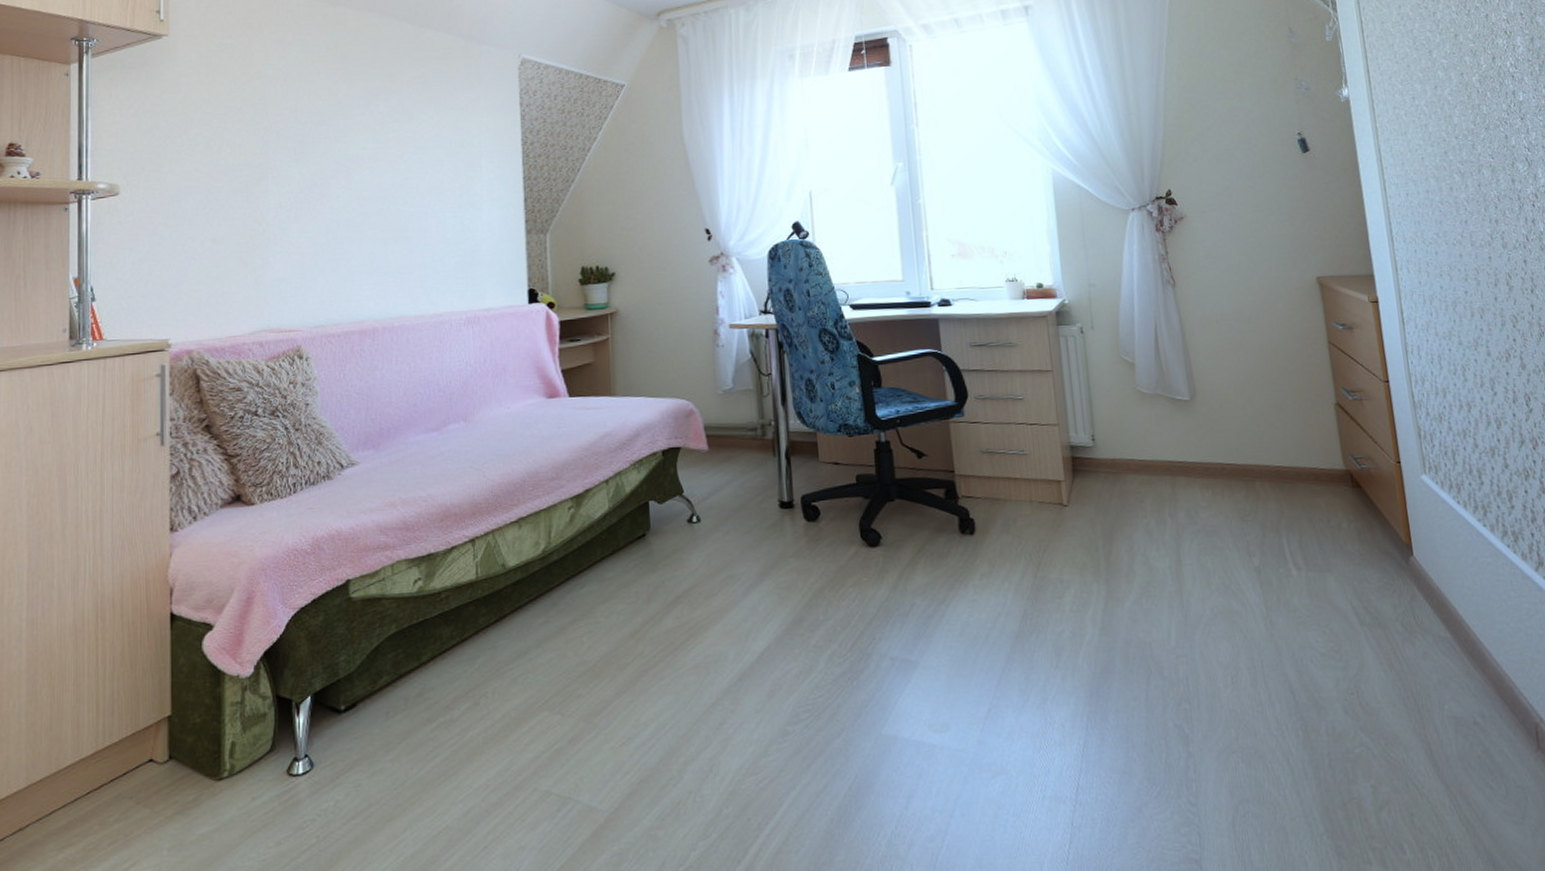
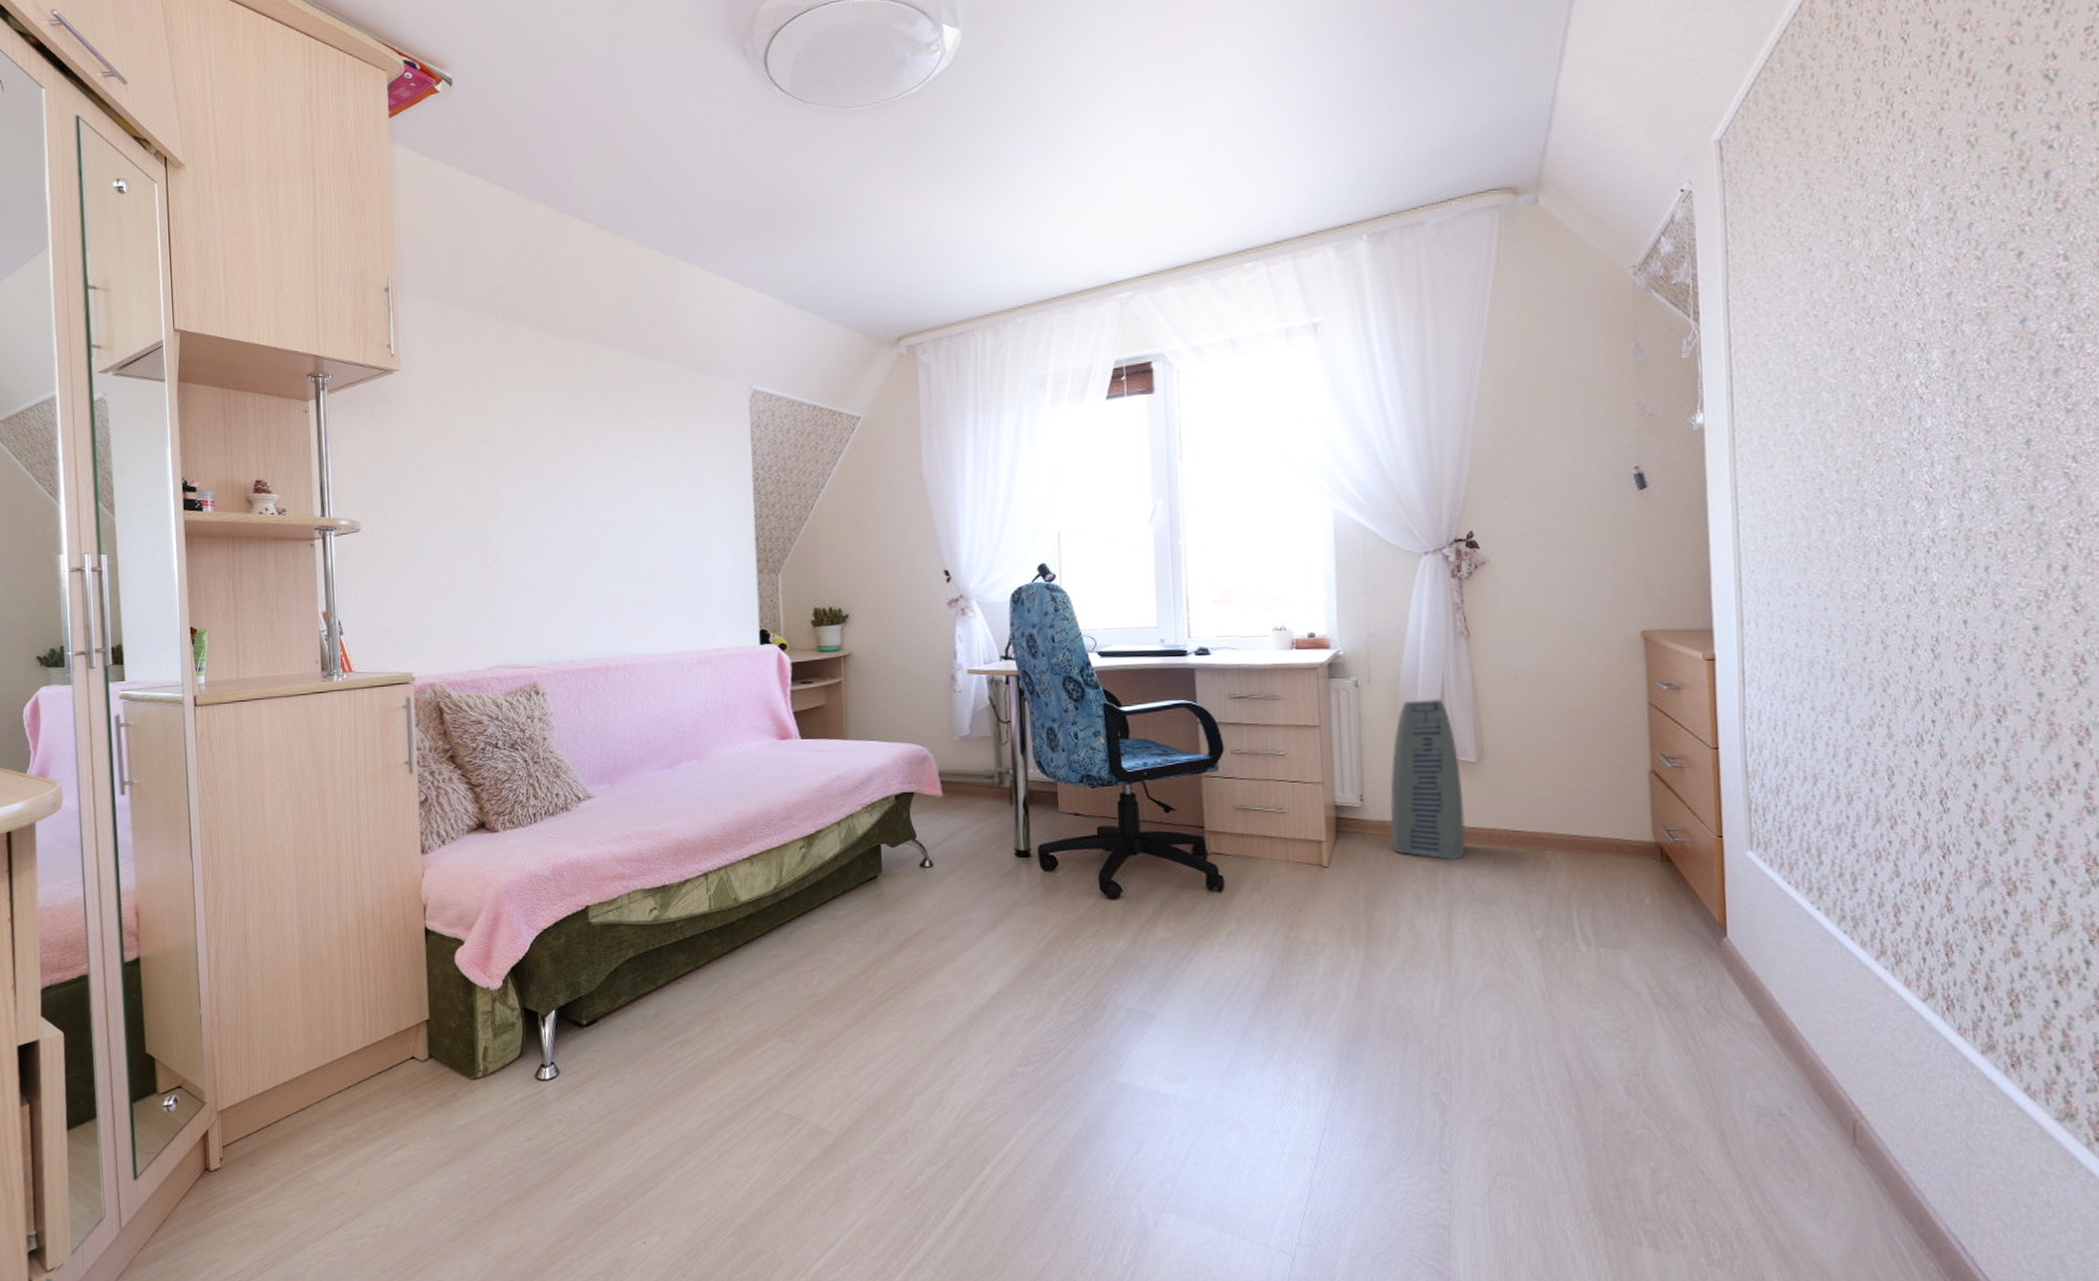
air purifier: none [1117,341,1187,494] -> present [1390,698,1466,860]

